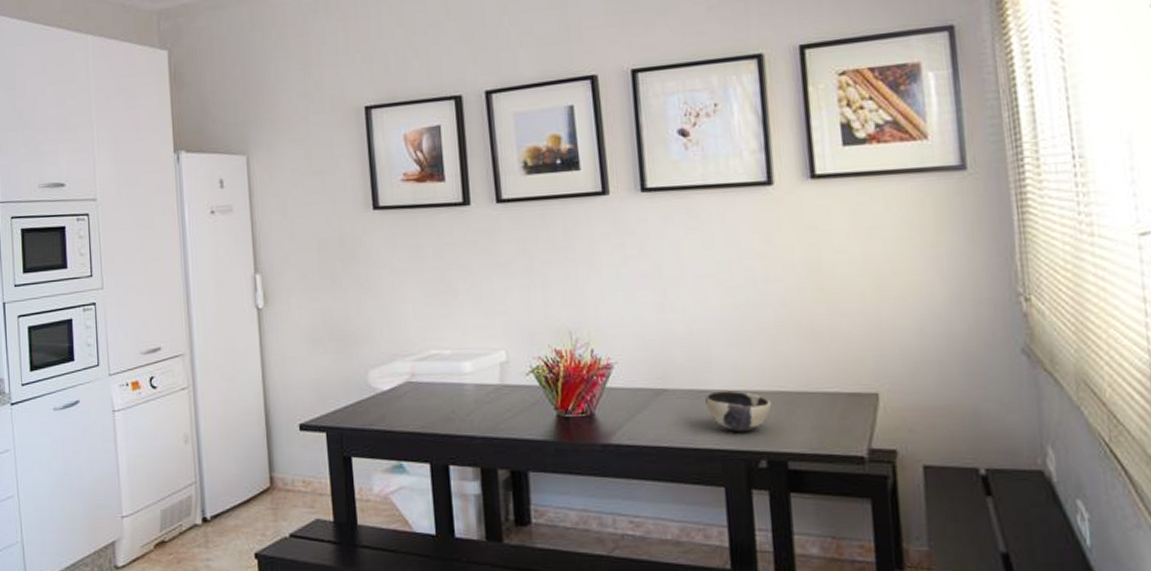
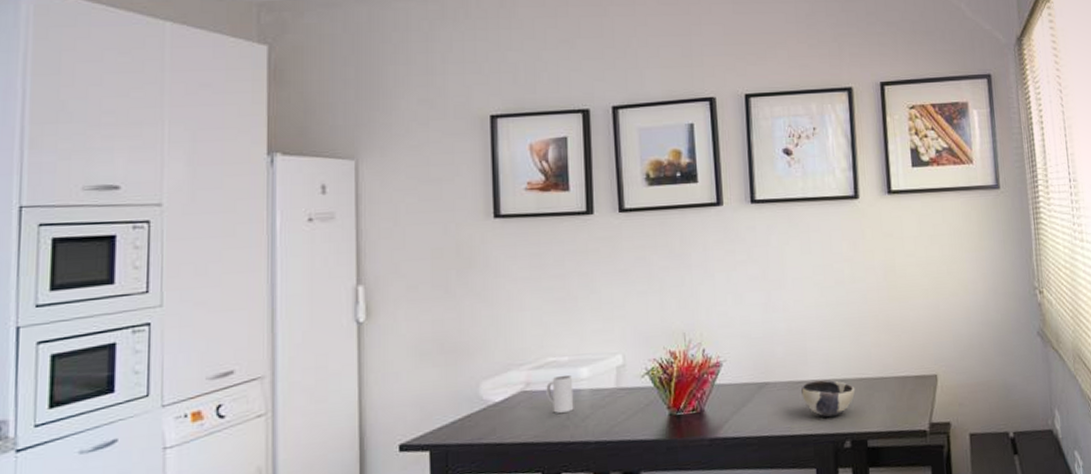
mug: none [431,368,459,406] -> present [546,374,574,413]

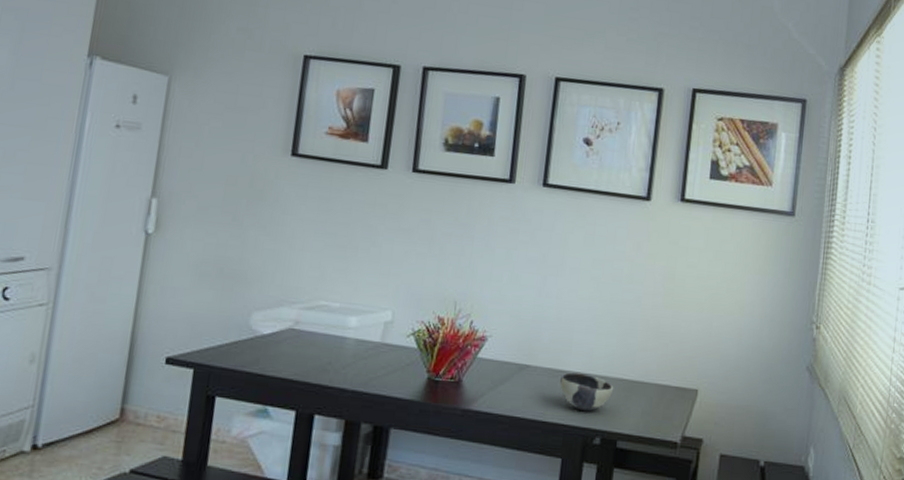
mug: present [546,374,574,413] -> none [313,320,341,357]

